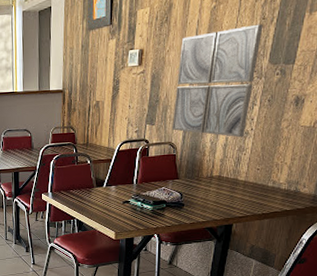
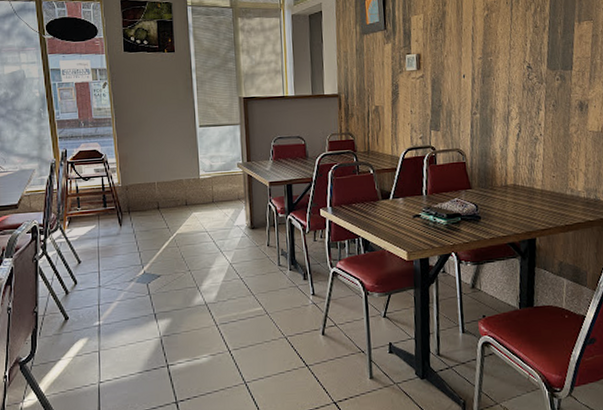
wall art: present [172,24,263,138] -> none [458,31,537,144]

